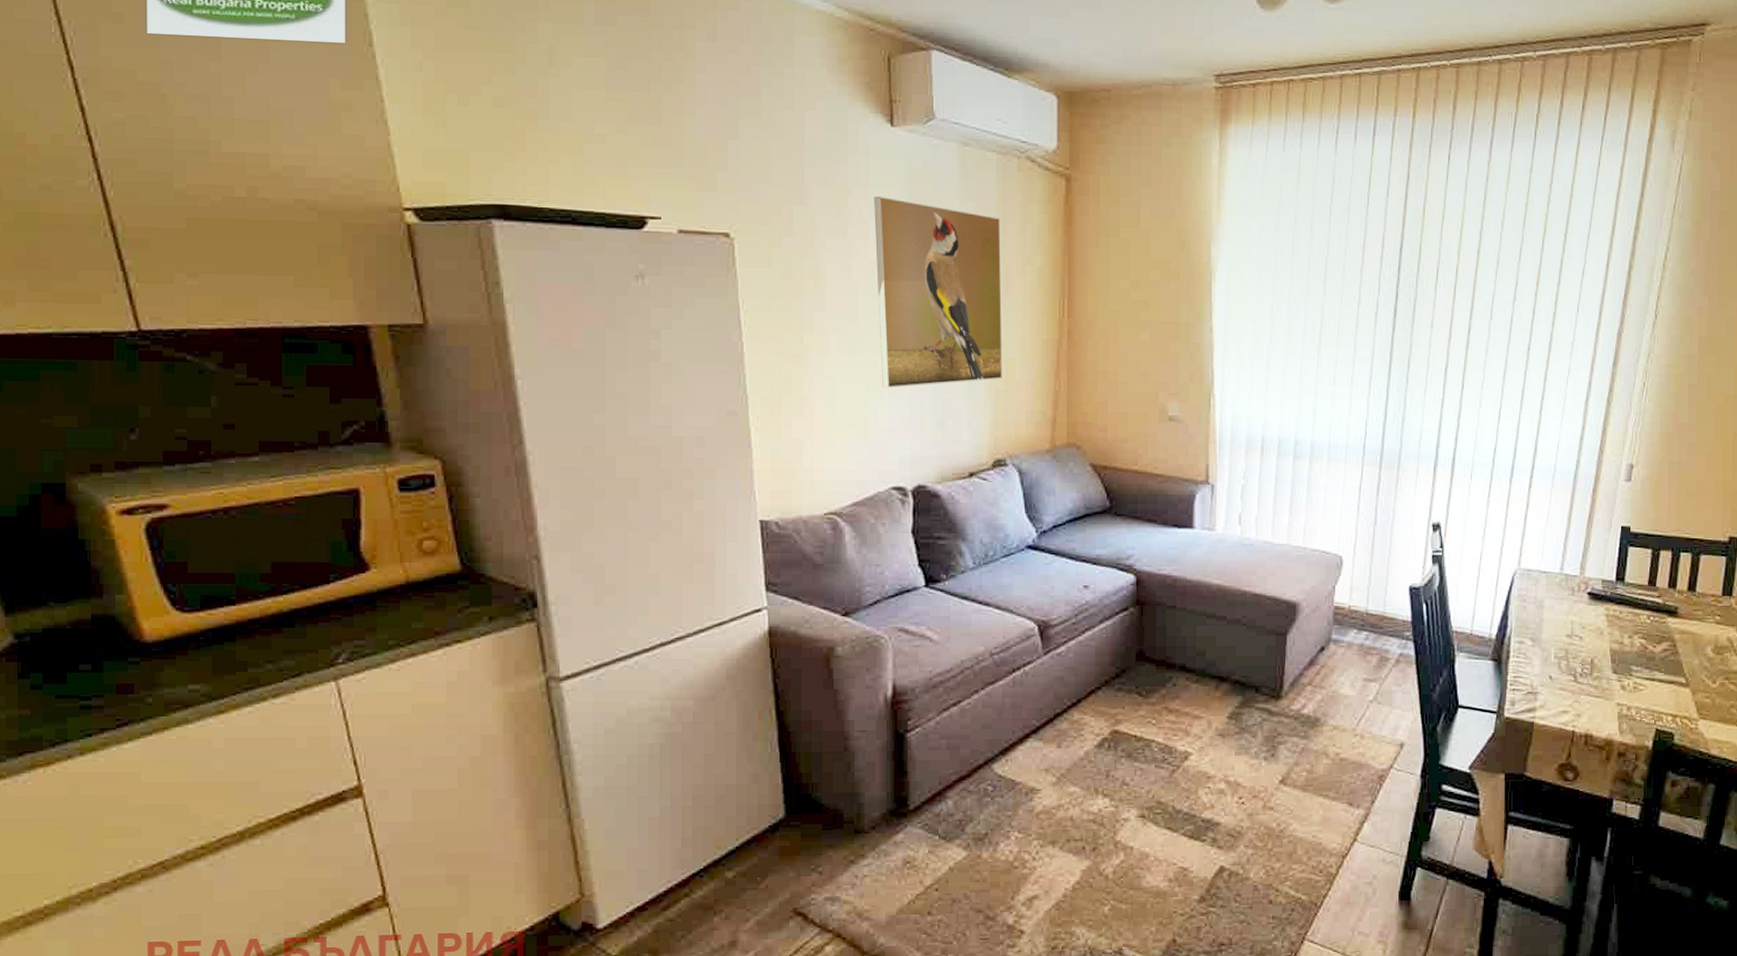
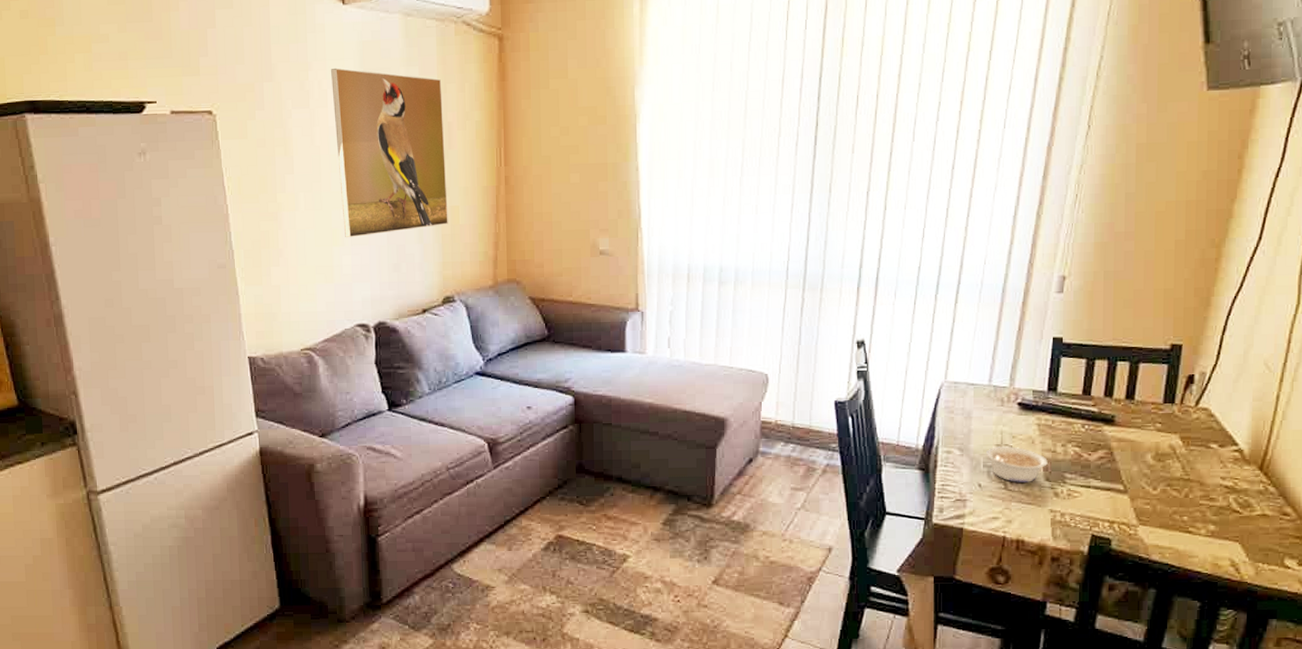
legume: none [1557,636,1615,675] -> present [987,445,1048,483]

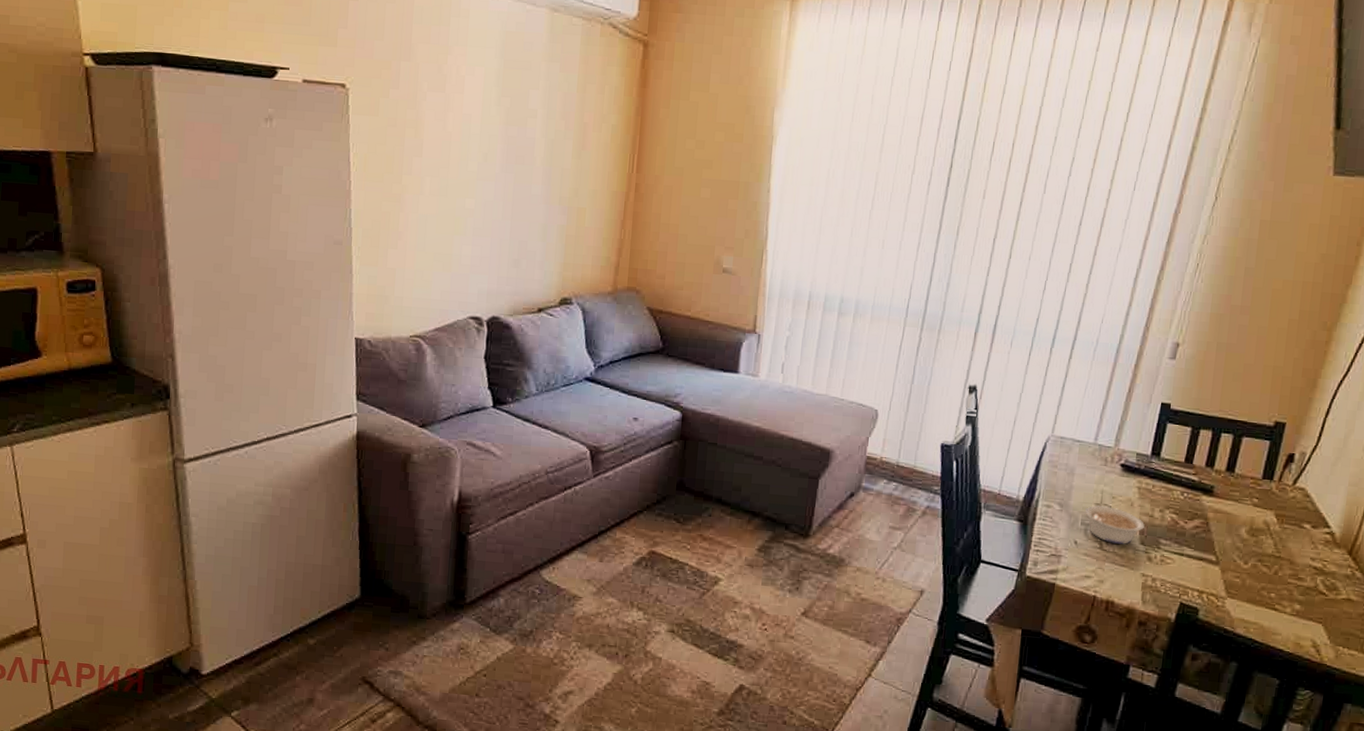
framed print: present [331,67,448,238] -> none [467,55,581,229]

